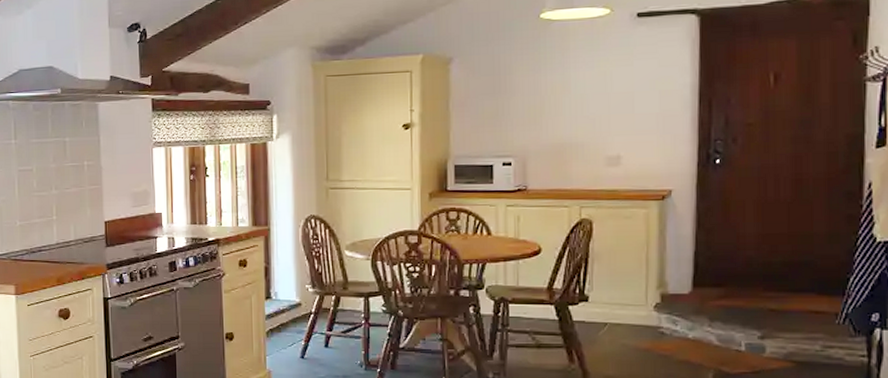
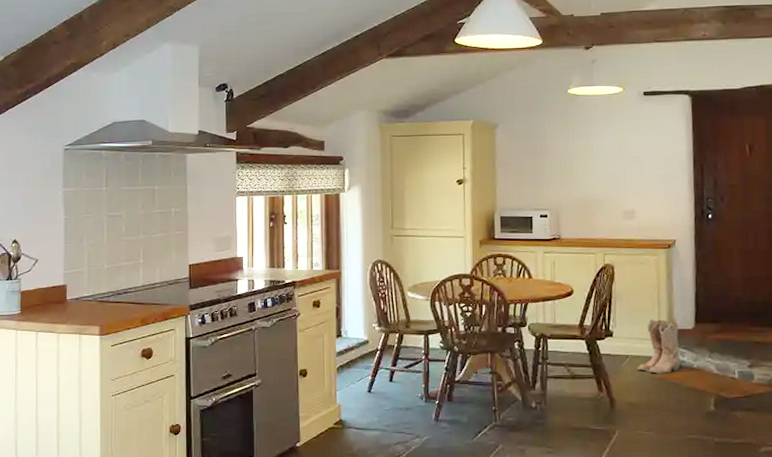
boots: none [618,281,672,344] -> present [638,318,680,374]

